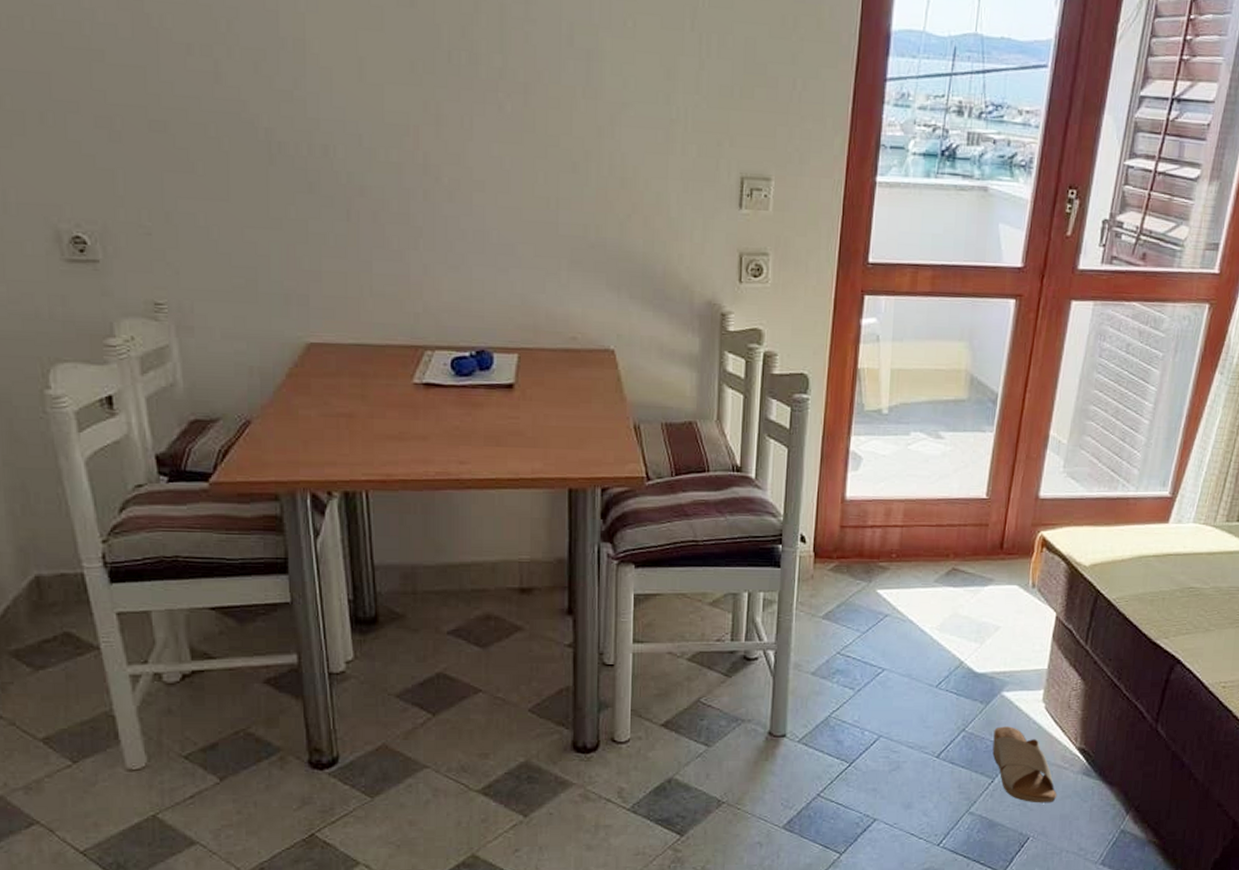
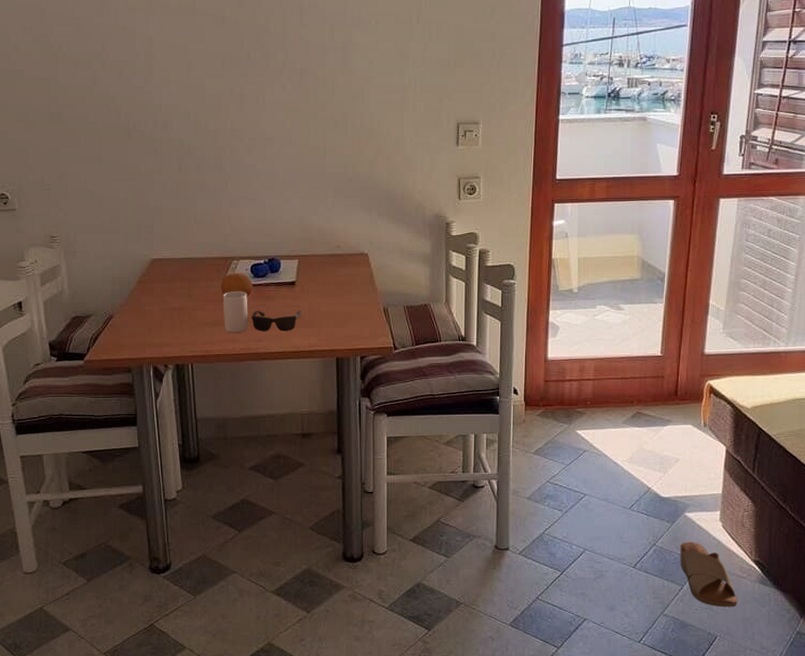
fruit: none [407,367,455,404] -> present [220,272,254,298]
cup: none [411,393,447,452] -> present [223,290,248,334]
sunglasses: none [452,421,521,452] -> present [252,310,301,331]

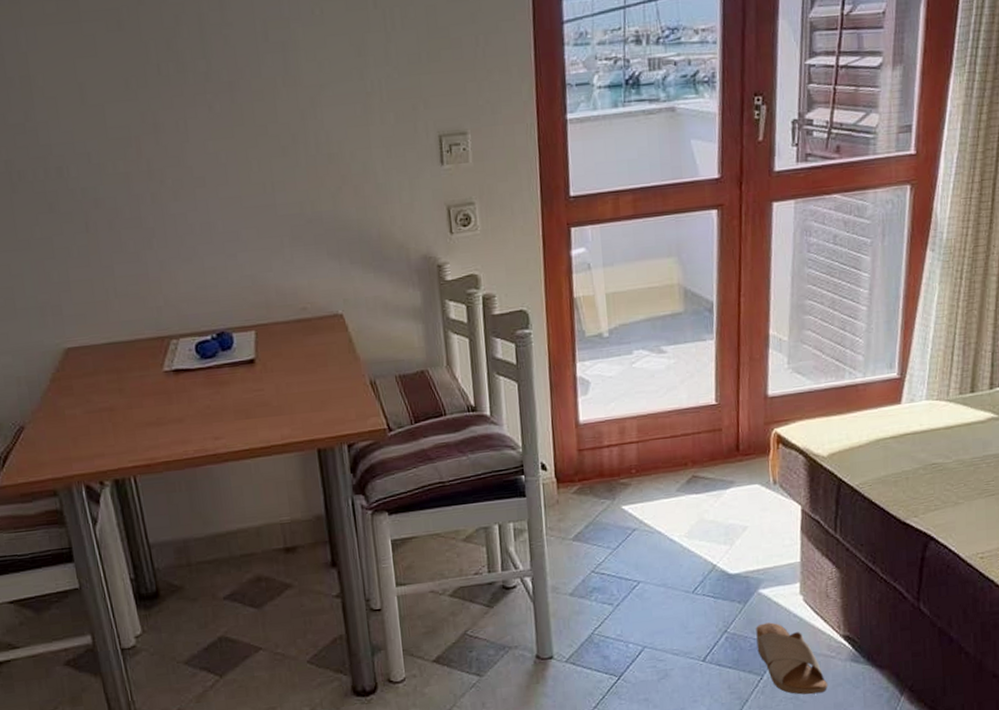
fruit: present [220,272,254,298] -> none [159,354,202,386]
cup: present [223,290,248,334] -> none [163,378,202,433]
sunglasses: present [252,310,301,331] -> none [203,394,267,427]

